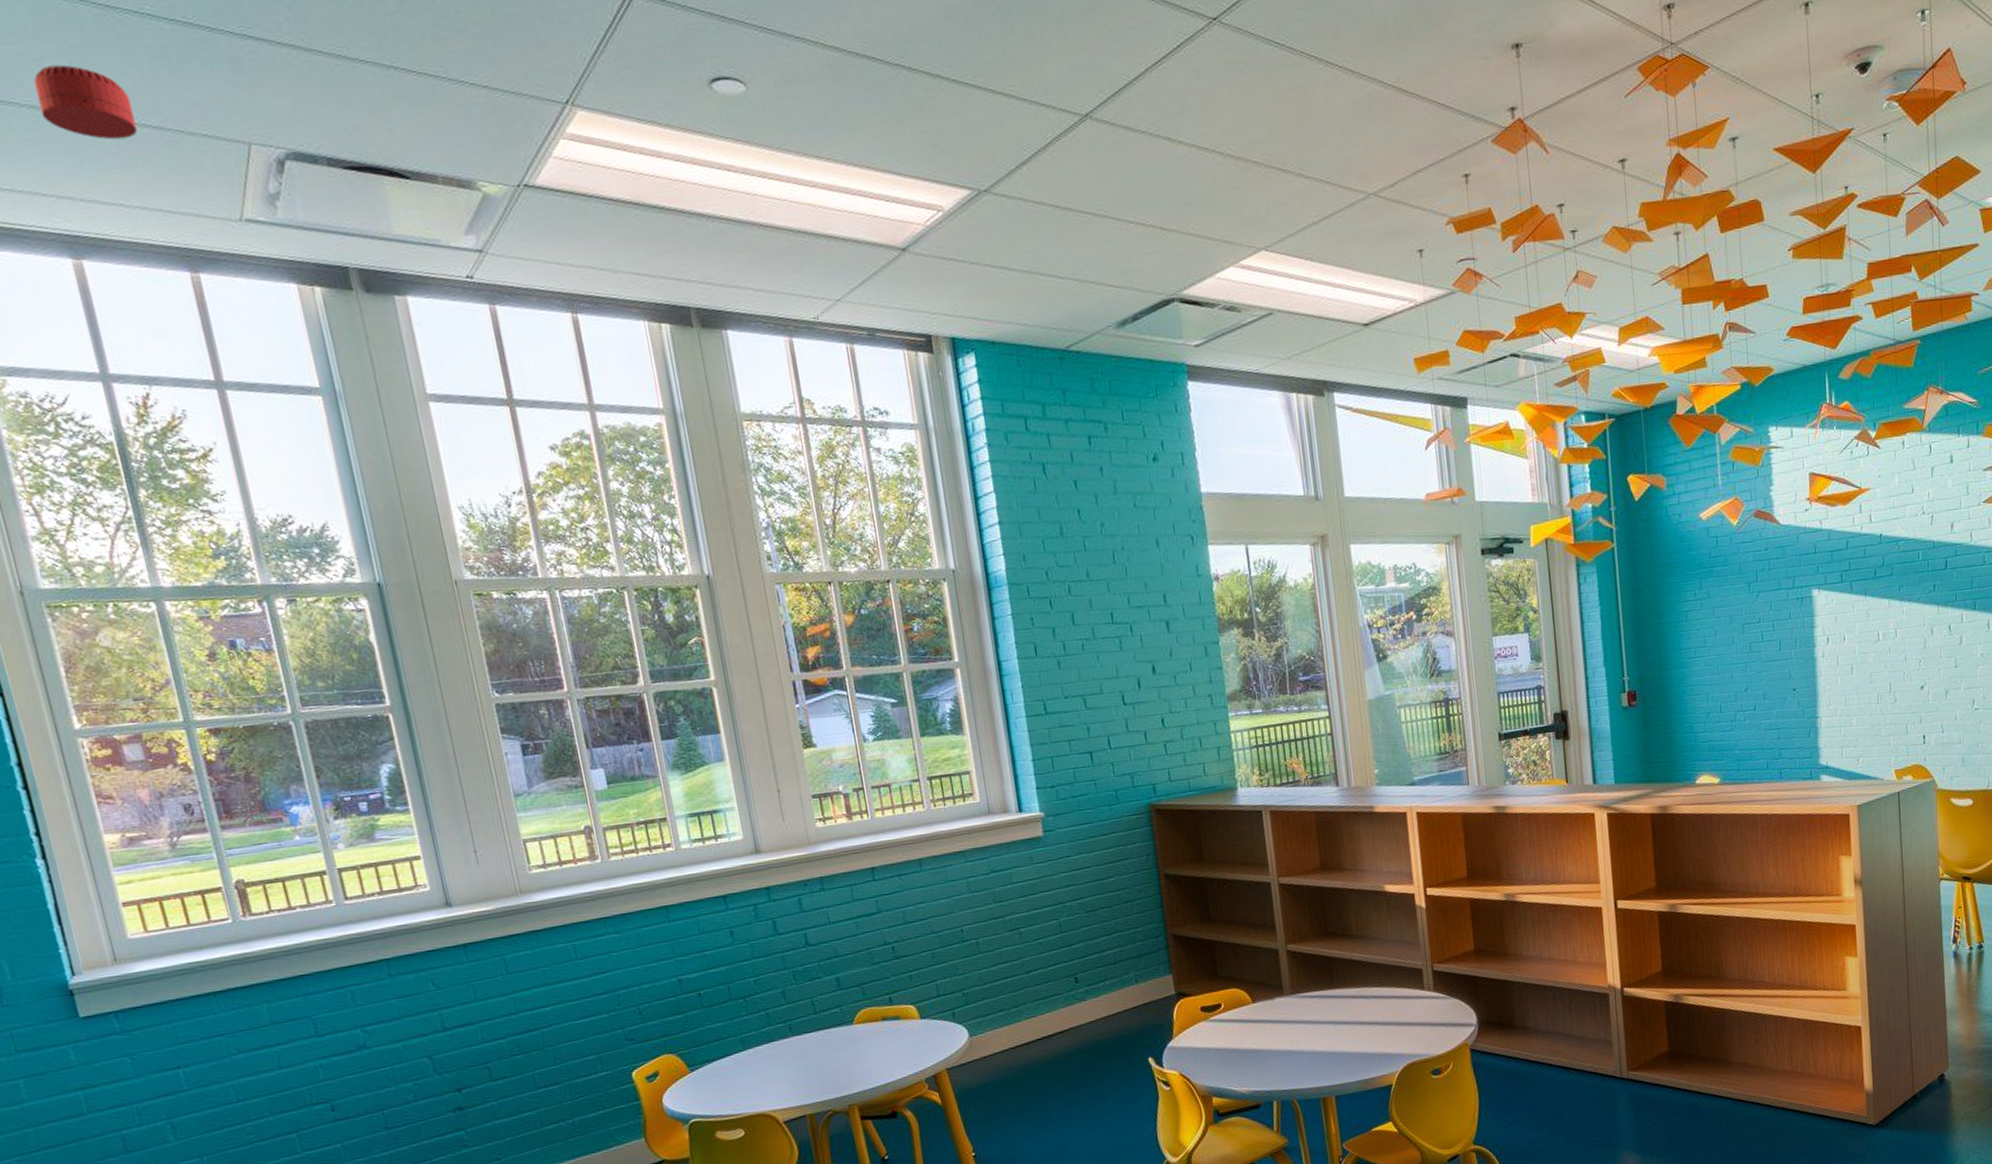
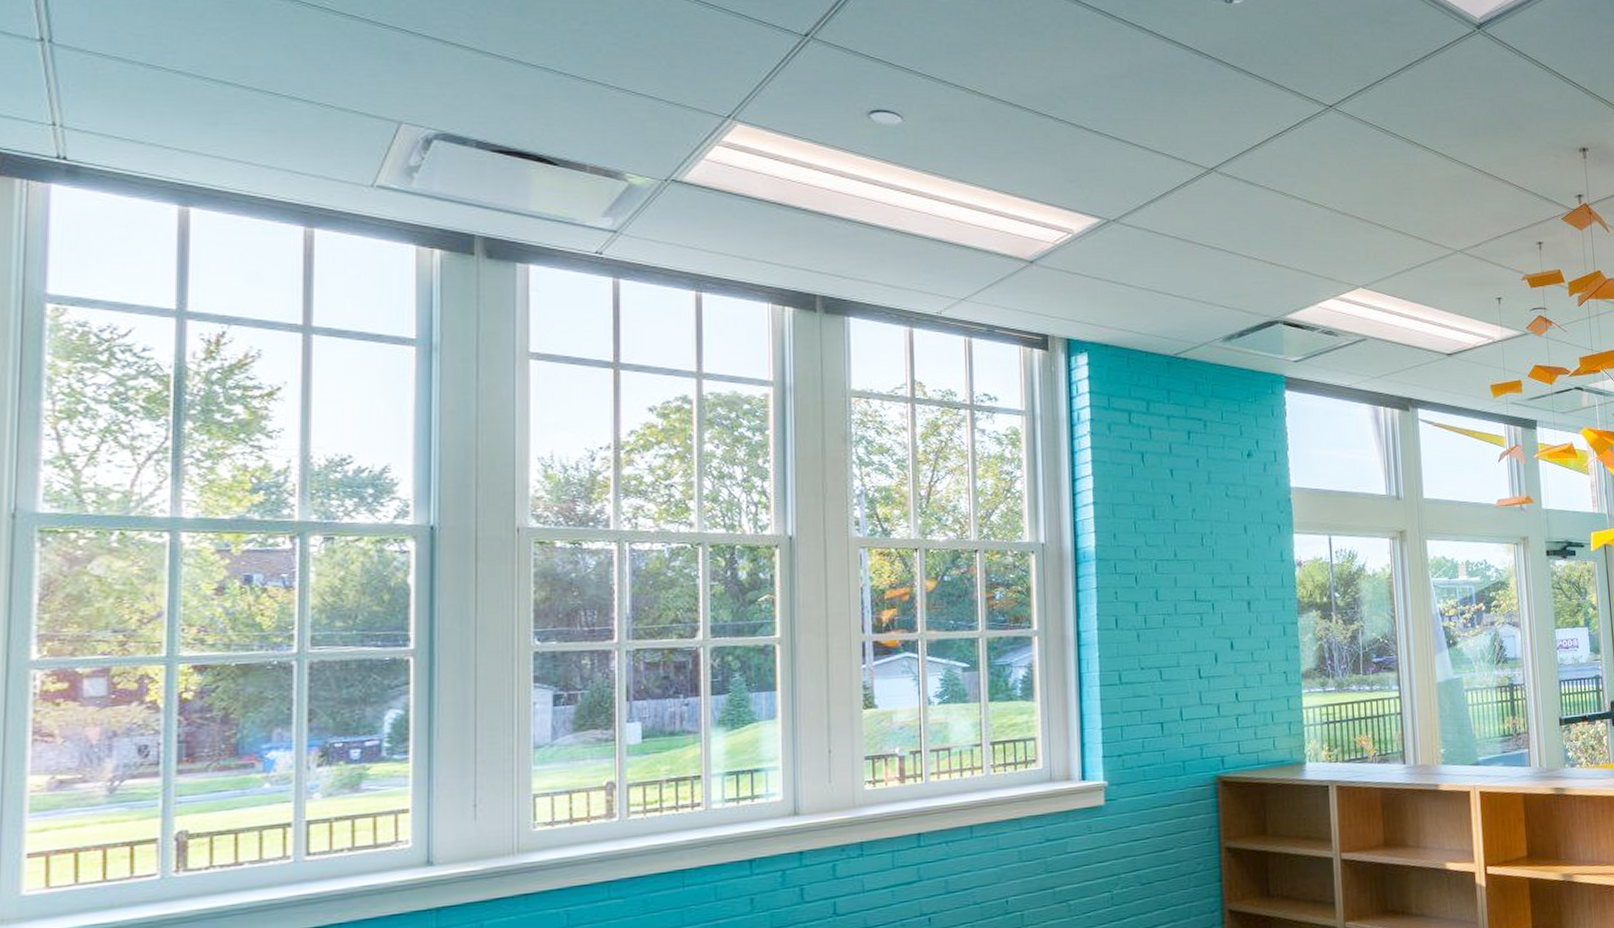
smoke detector: present [33,64,137,140] -> none [187,40,285,108]

